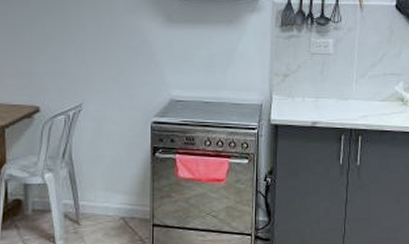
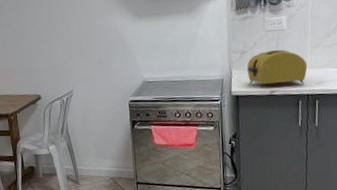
toaster: none [289,75,352,118] -> present [247,49,308,88]

